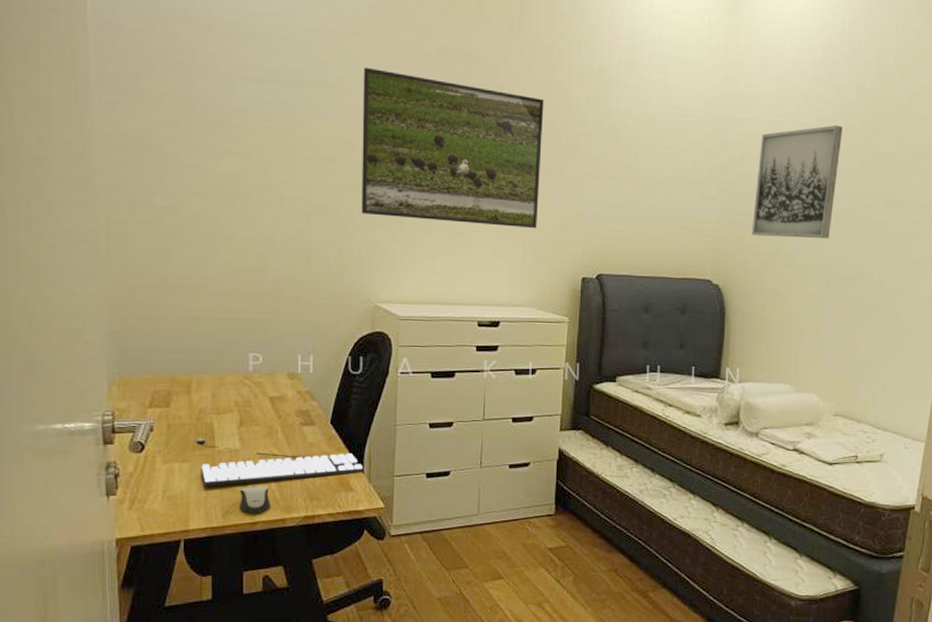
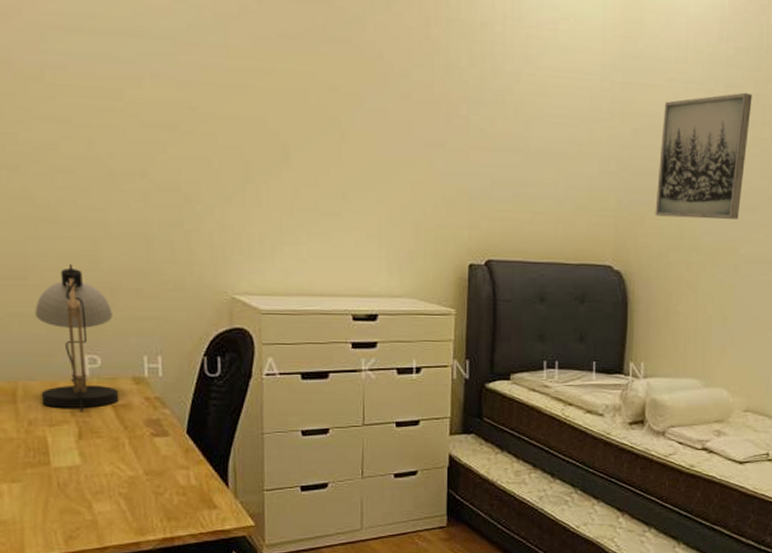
keyboard: present [196,438,364,486] -> none [27,455,229,509]
desk lamp: none [211,275,276,403] -> present [34,264,119,412]
computer mouse: present [240,486,270,513] -> none [83,506,121,537]
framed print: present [361,67,544,229] -> none [203,15,420,209]

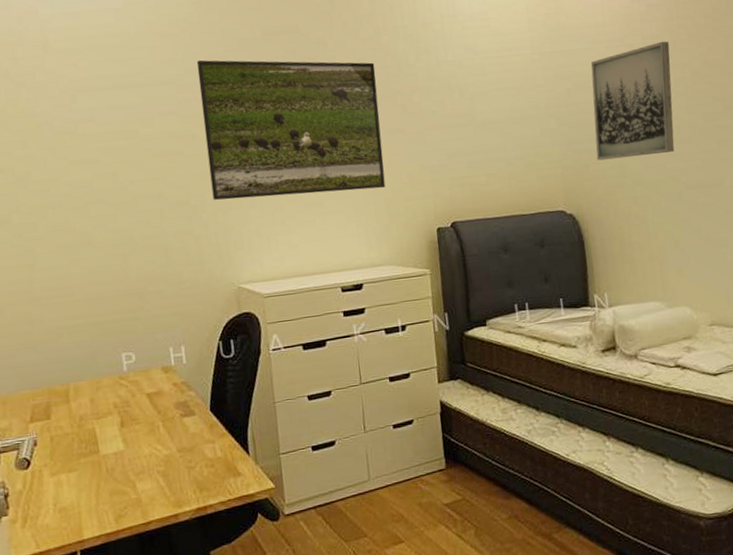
desk lamp: present [34,264,119,412] -> none [80,278,152,404]
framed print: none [203,15,420,209] -> present [196,59,386,200]

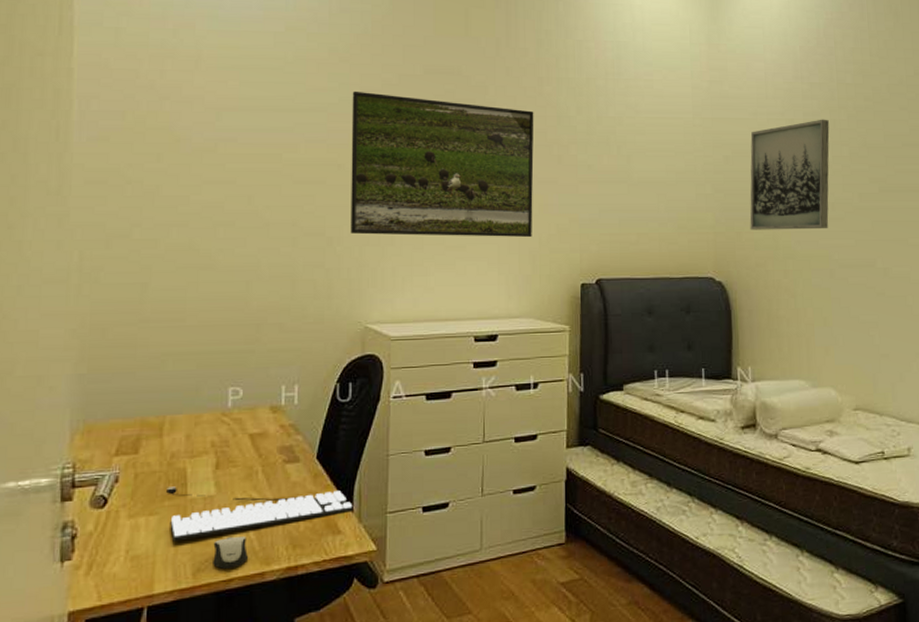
keyboard: none [80,438,249,493] -> present [166,486,353,542]
computer mouse: none [129,484,161,514] -> present [213,535,248,569]

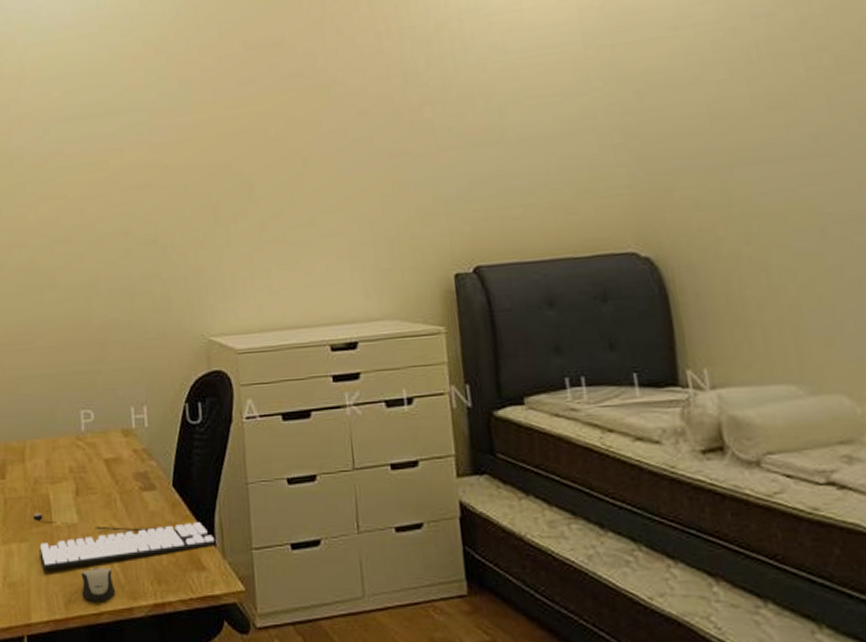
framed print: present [350,91,534,238] -> none [171,72,387,238]
wall art: present [750,119,830,230] -> none [671,18,810,185]

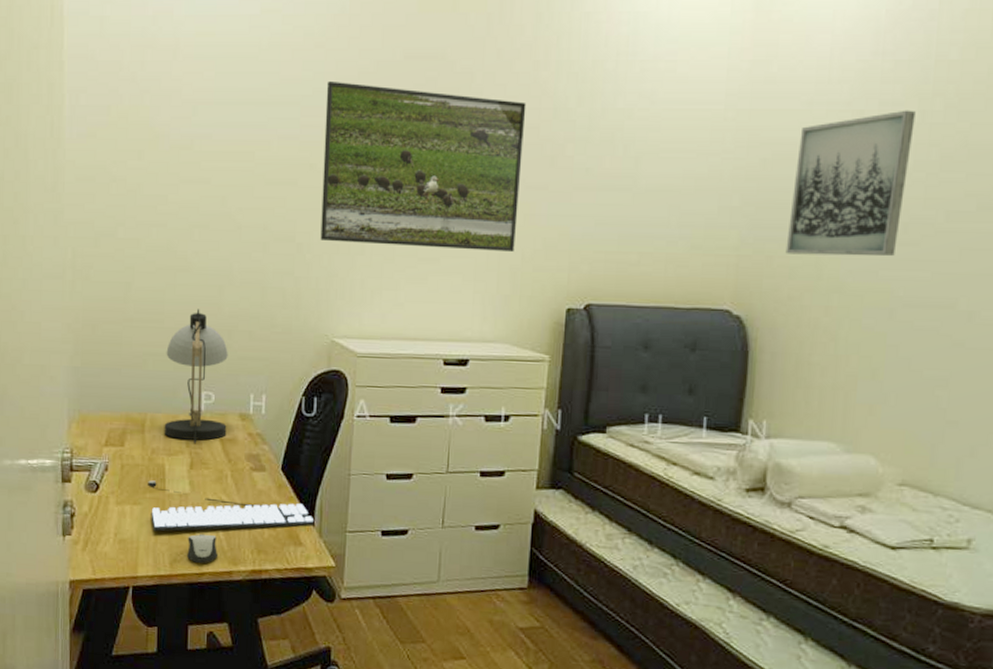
desk lamp: none [39,324,110,468] -> present [164,309,228,444]
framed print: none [171,72,387,238] -> present [320,80,527,253]
wall art: none [671,18,810,185] -> present [785,110,916,257]

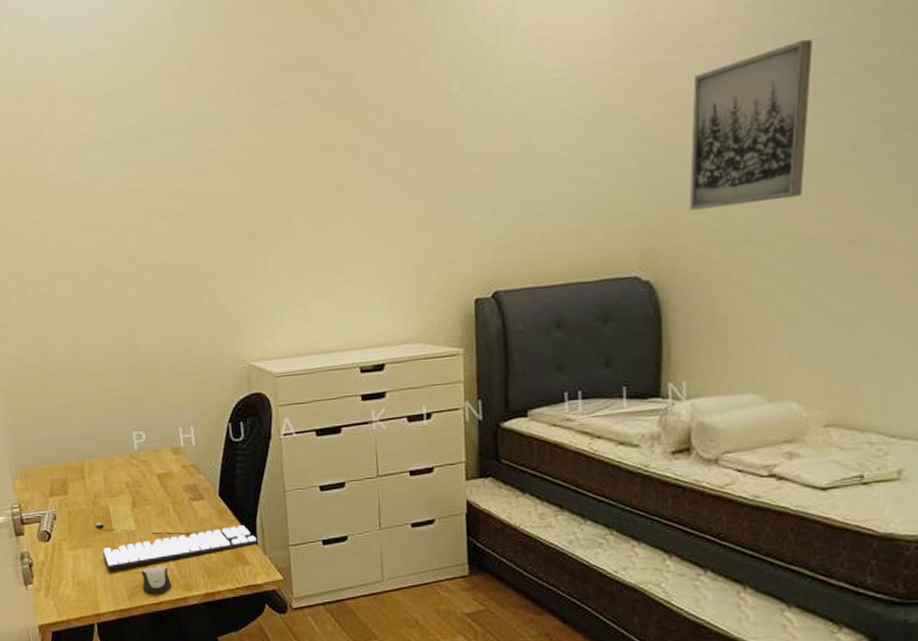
desk lamp: present [164,309,228,444] -> none [92,353,162,483]
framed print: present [320,80,527,253] -> none [207,94,416,267]

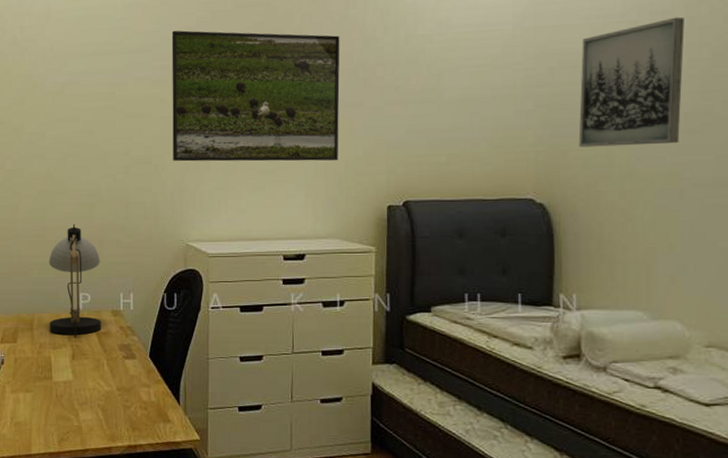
desk lamp: none [92,353,162,483] -> present [49,224,102,338]
keyboard: present [95,523,258,570] -> none [37,371,180,415]
computer mouse: present [141,565,171,594] -> none [72,415,98,441]
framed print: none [207,94,416,267] -> present [171,30,340,162]

